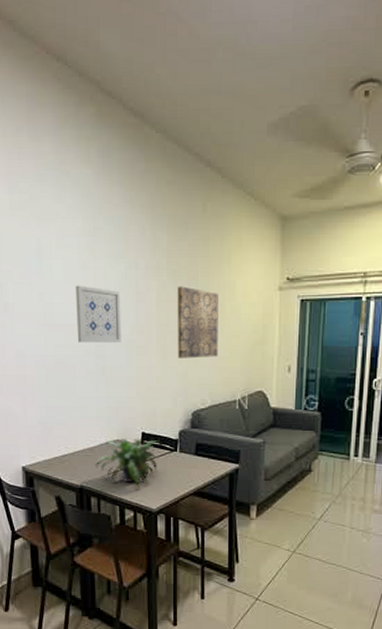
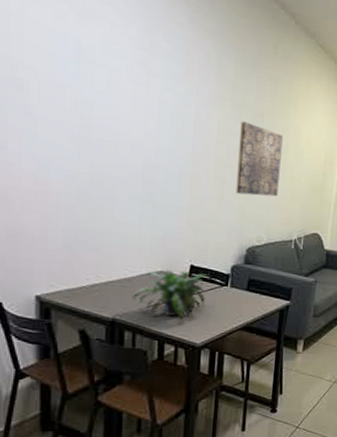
wall art: present [76,285,122,344] -> none [120,99,177,170]

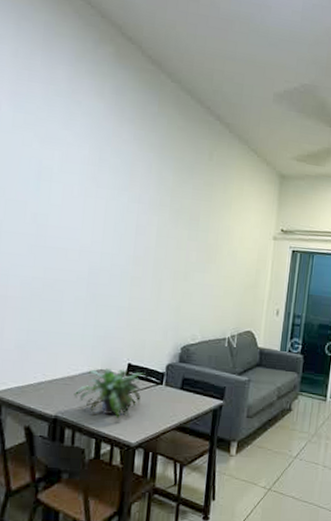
wall art: present [235,121,283,197] -> none [172,224,217,296]

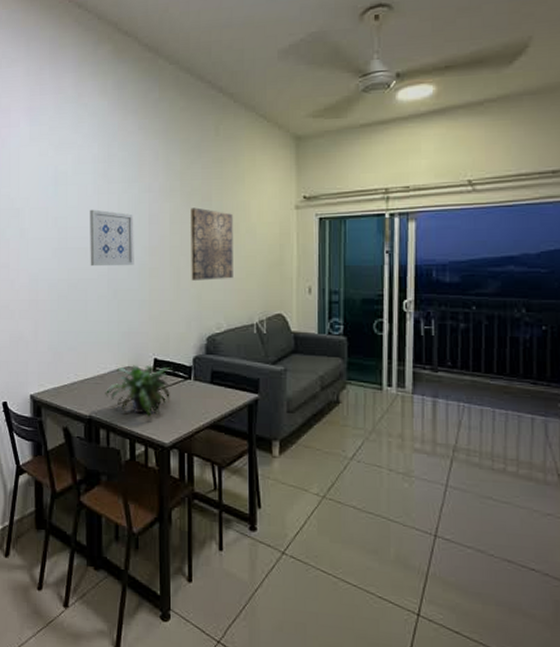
wall art: none [69,210,120,273] -> present [90,209,134,267]
wall art: none [172,224,217,296] -> present [191,207,233,281]

